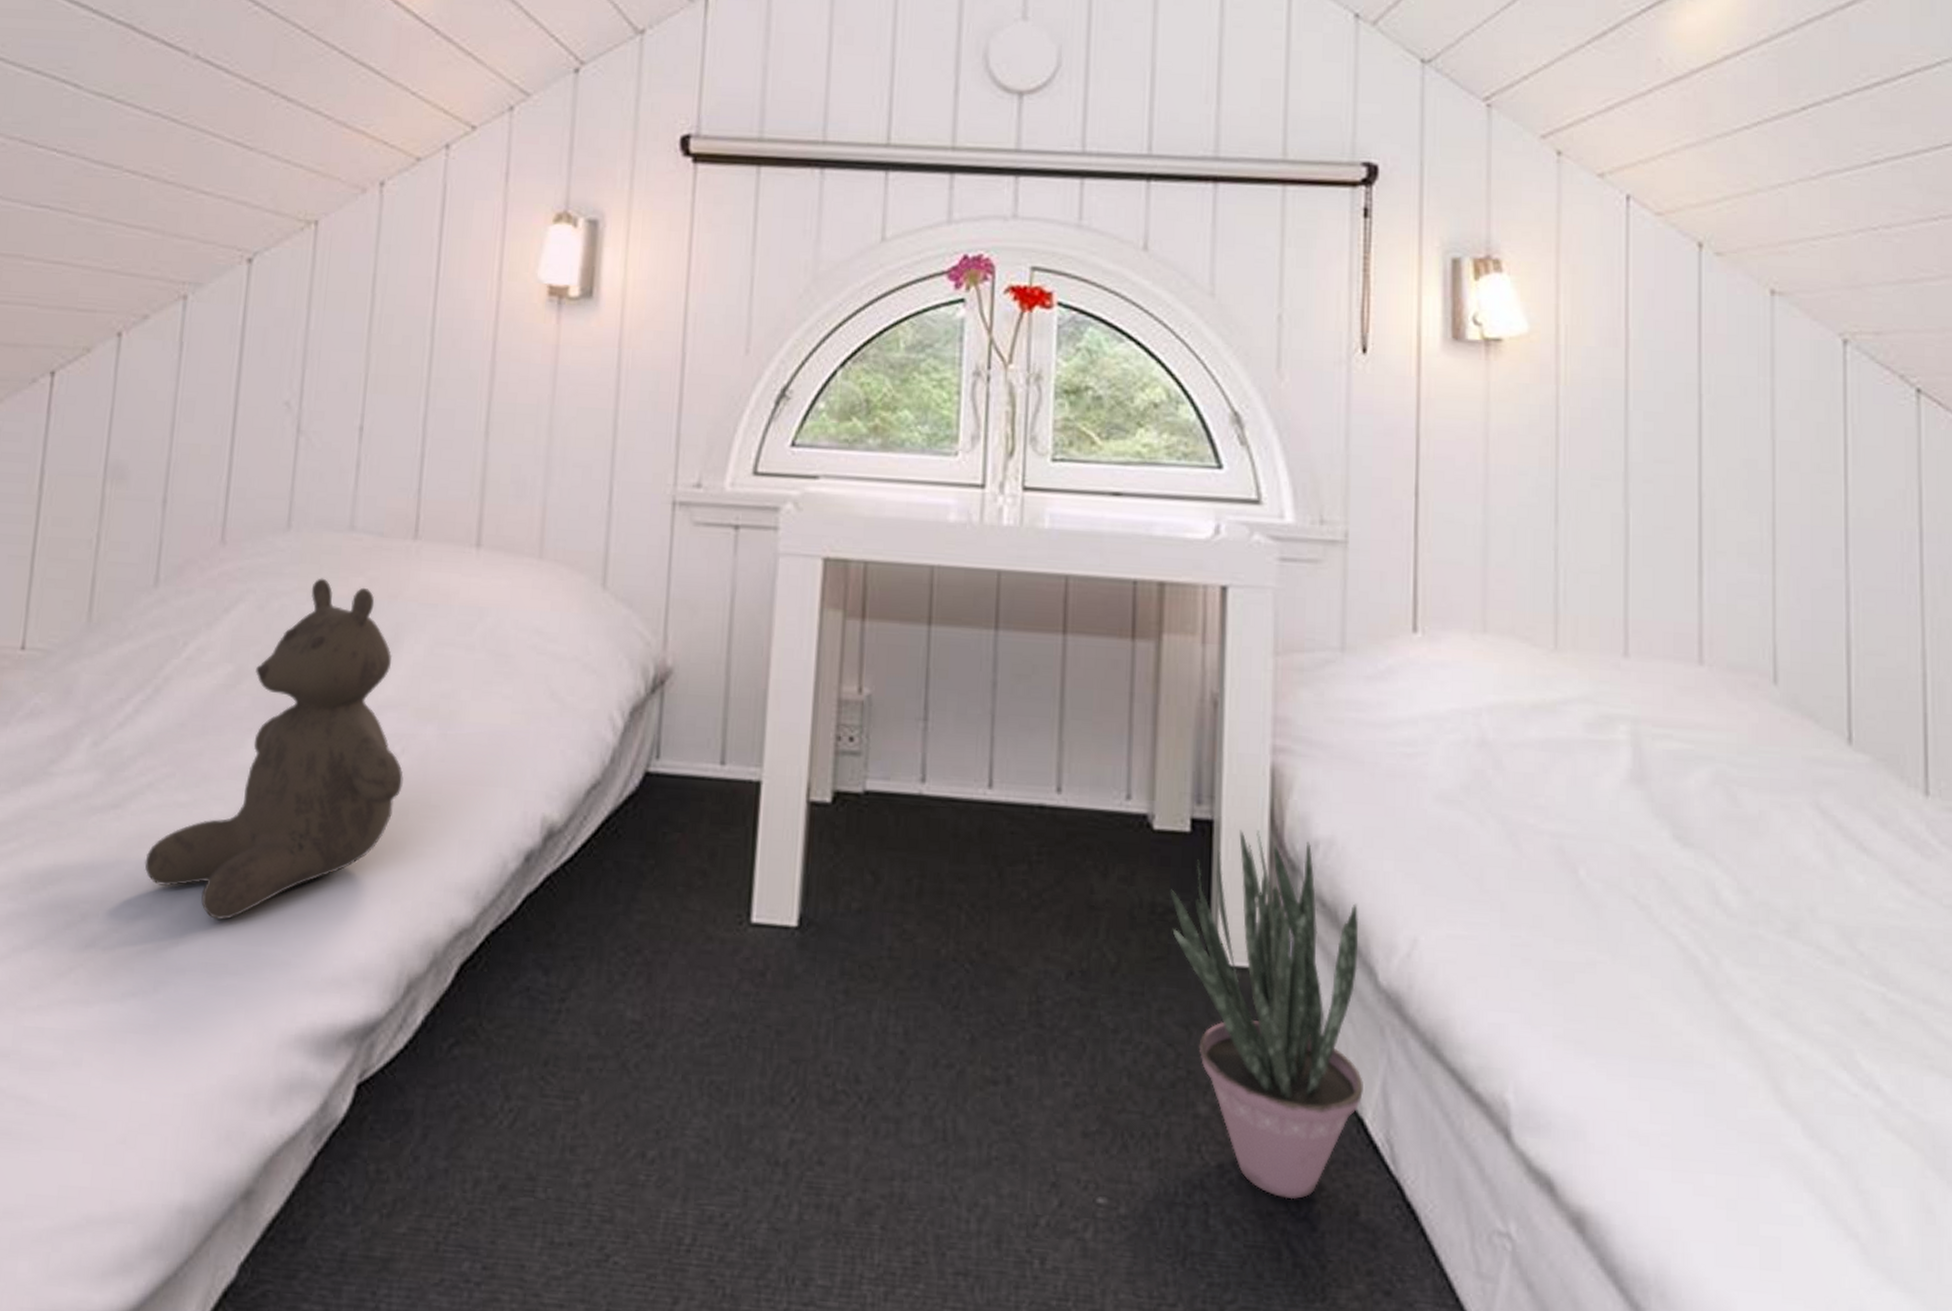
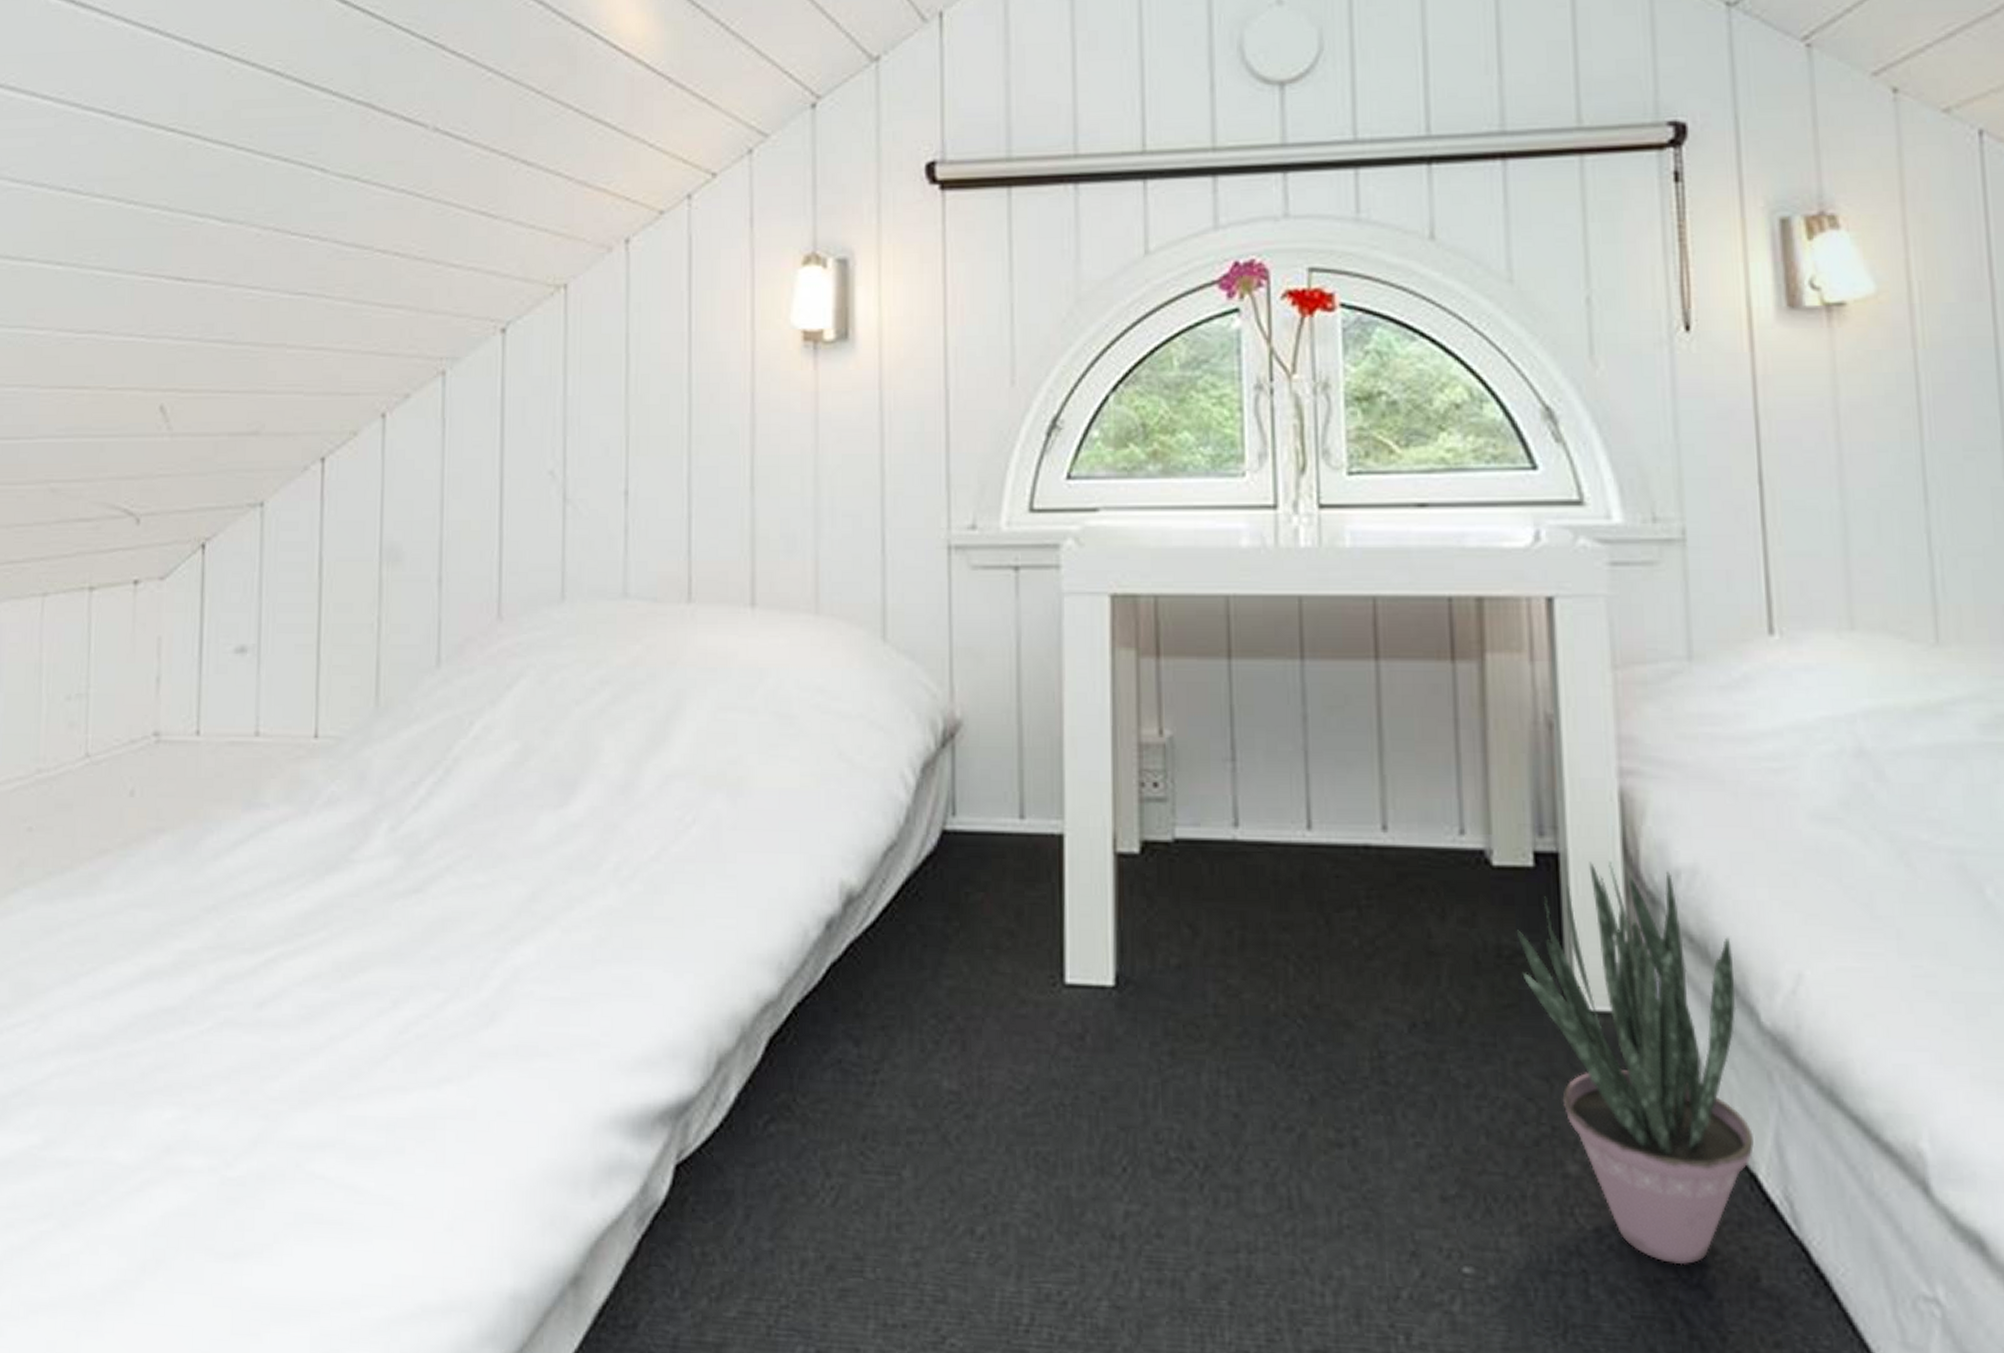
teddy bear: present [144,578,403,921] -> none [449,648,697,1002]

